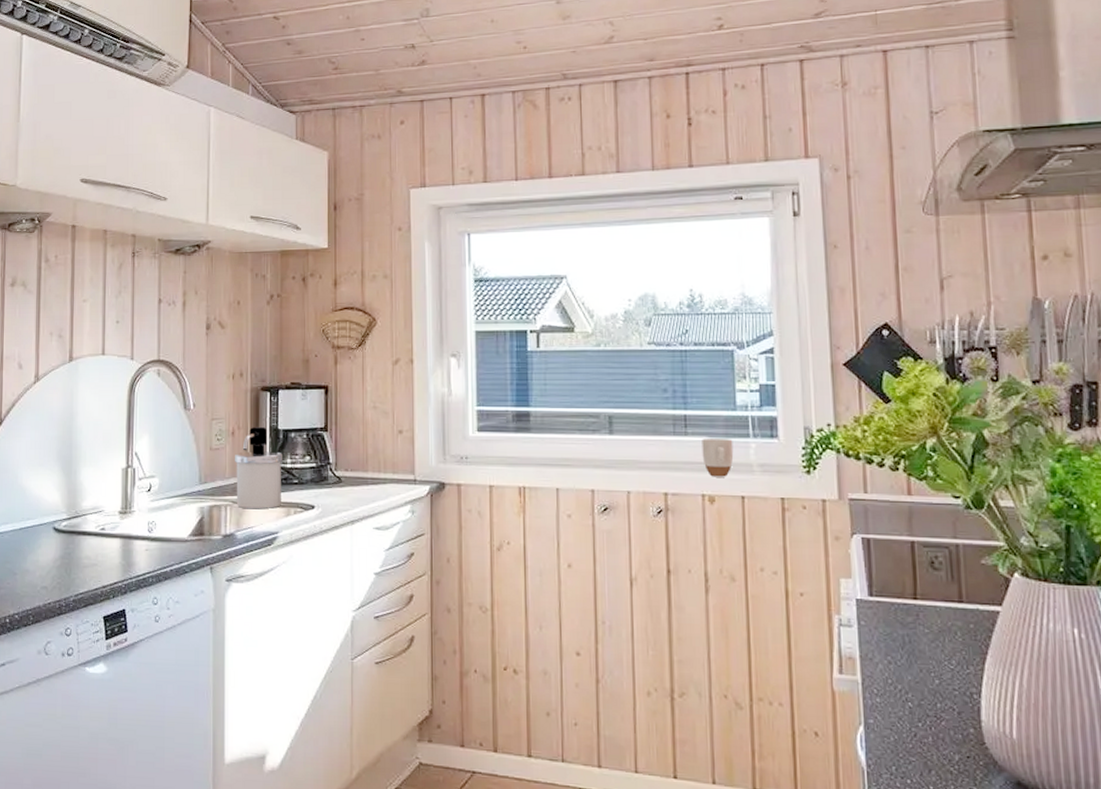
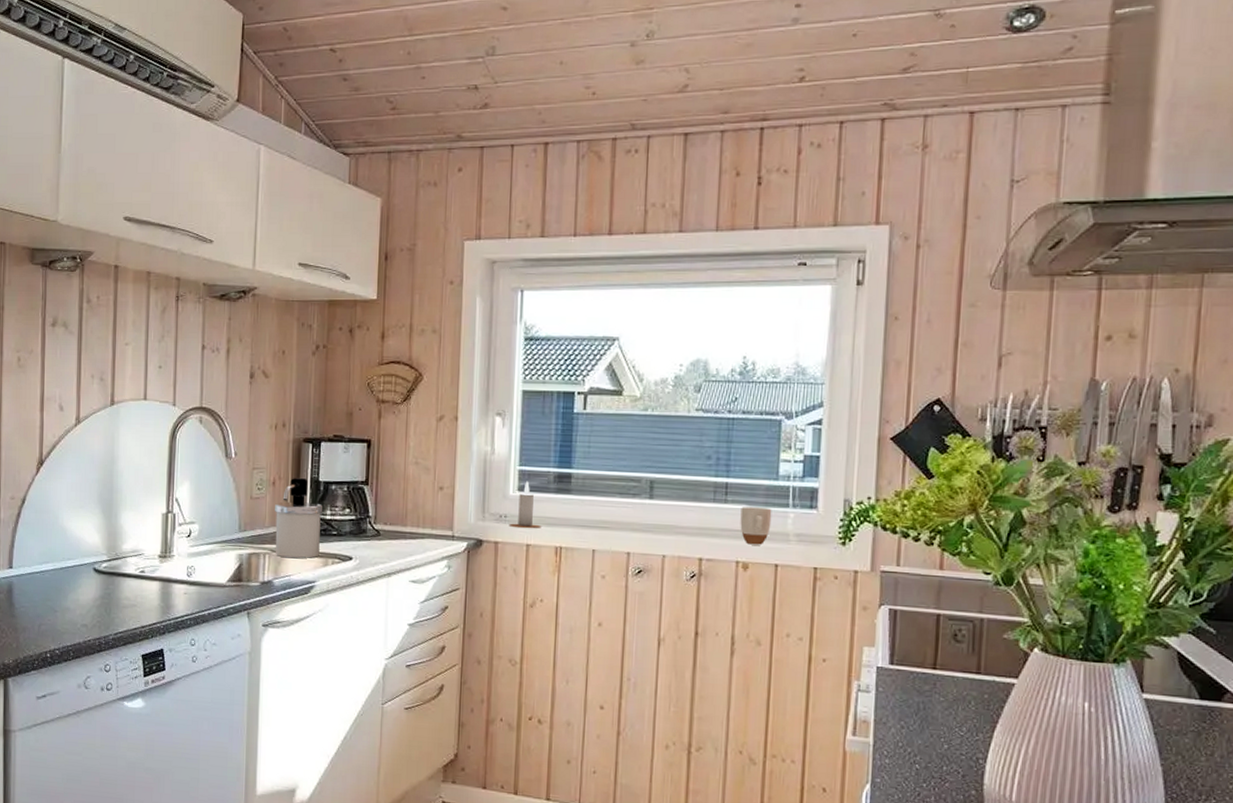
candle: none [470,421,503,470] -> present [509,481,541,529]

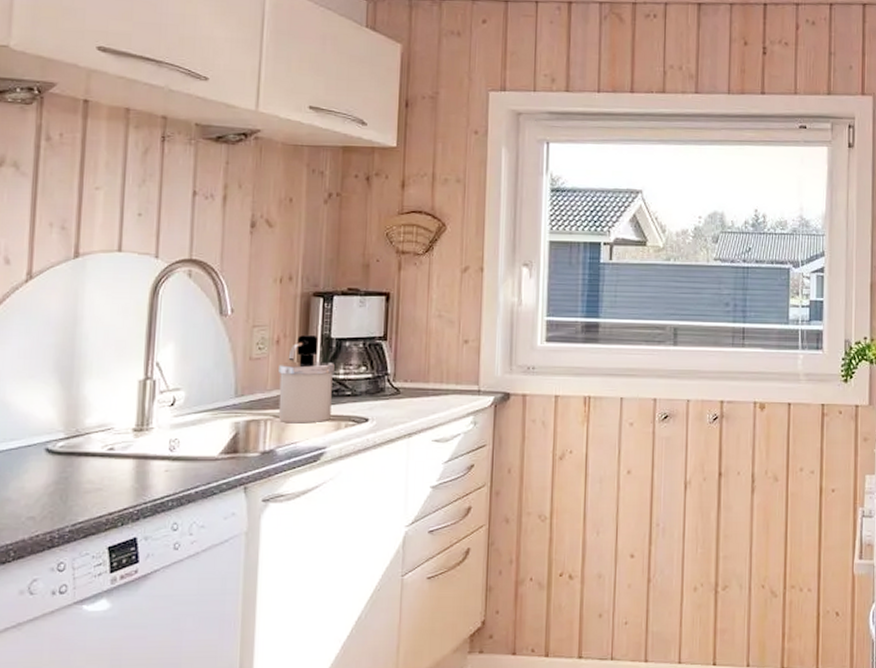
candle: present [509,481,541,529] -> none [537,331,570,380]
mug: present [740,507,772,545] -> none [756,350,784,386]

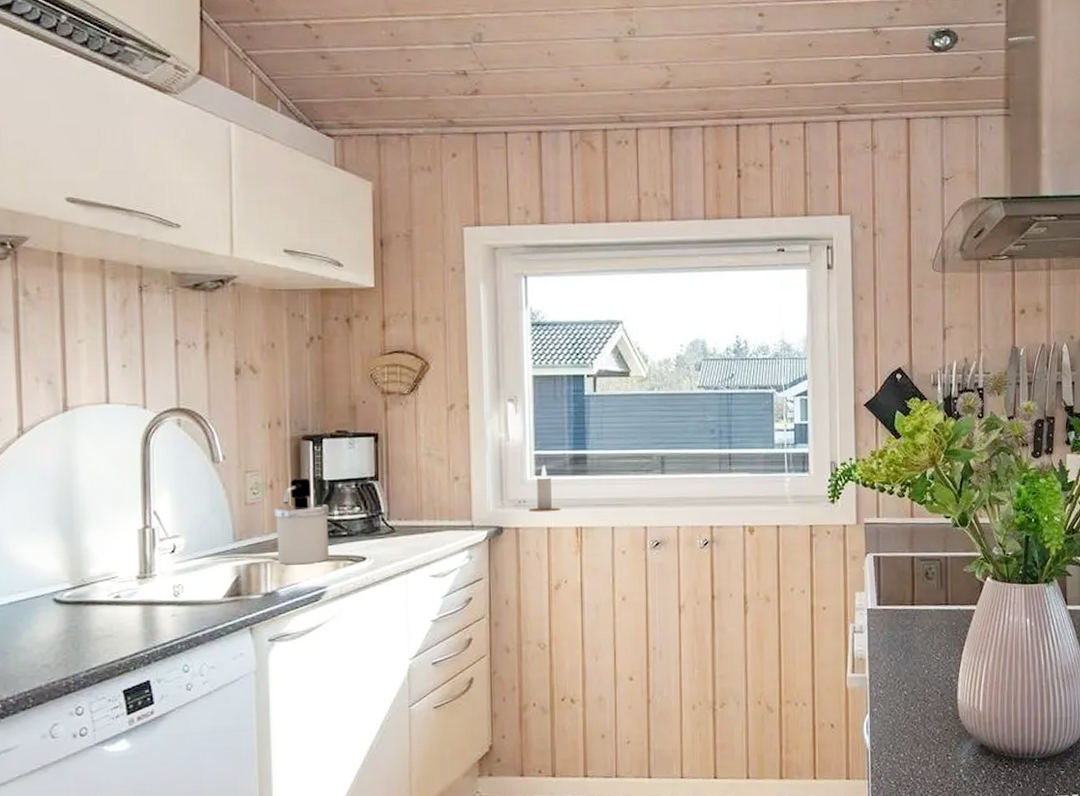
candle: none [537,331,570,380] -> present [528,465,561,513]

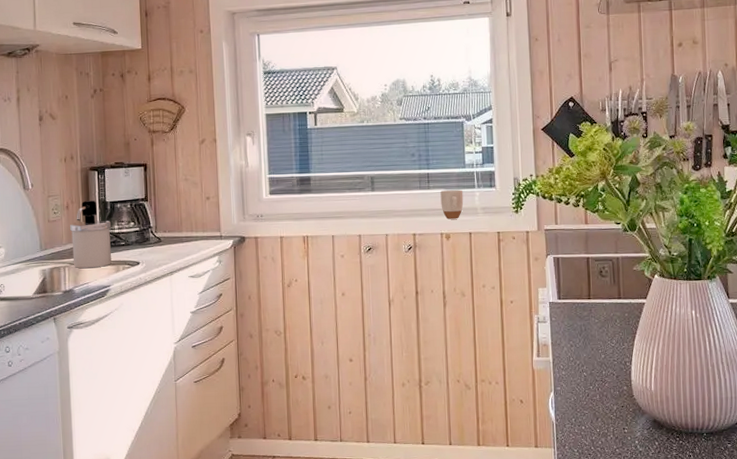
candle: present [528,465,561,513] -> none [265,186,291,225]
mug: none [744,474,771,510] -> present [440,190,464,219]

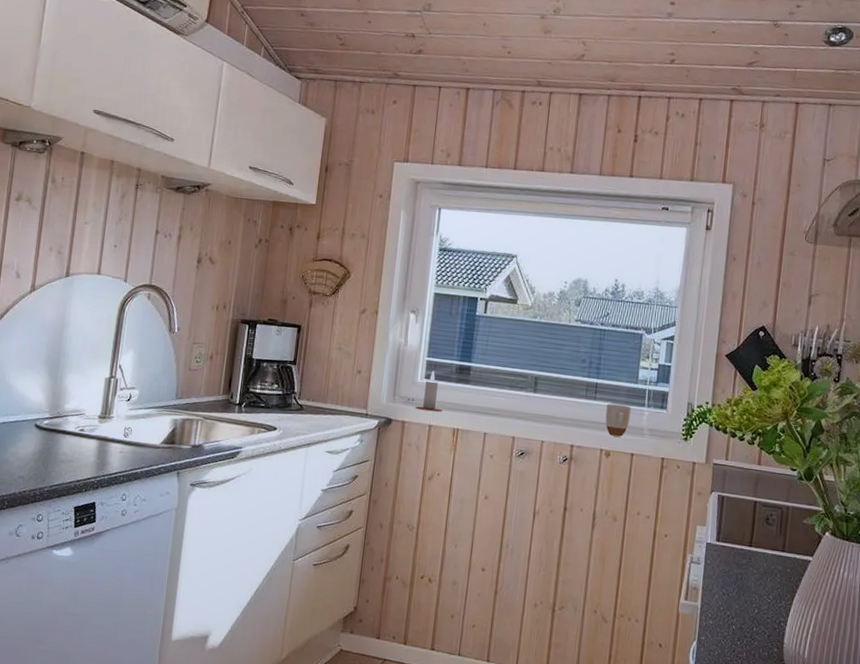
soap dispenser: present [70,201,112,269] -> none [207,354,254,427]
candle: none [265,186,291,225] -> present [415,370,443,413]

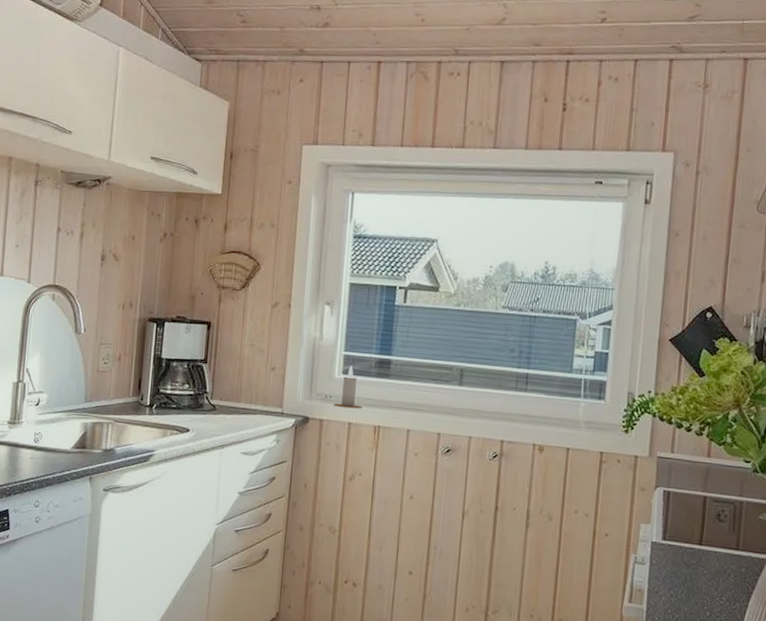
mug: present [605,404,631,437] -> none [537,395,566,431]

